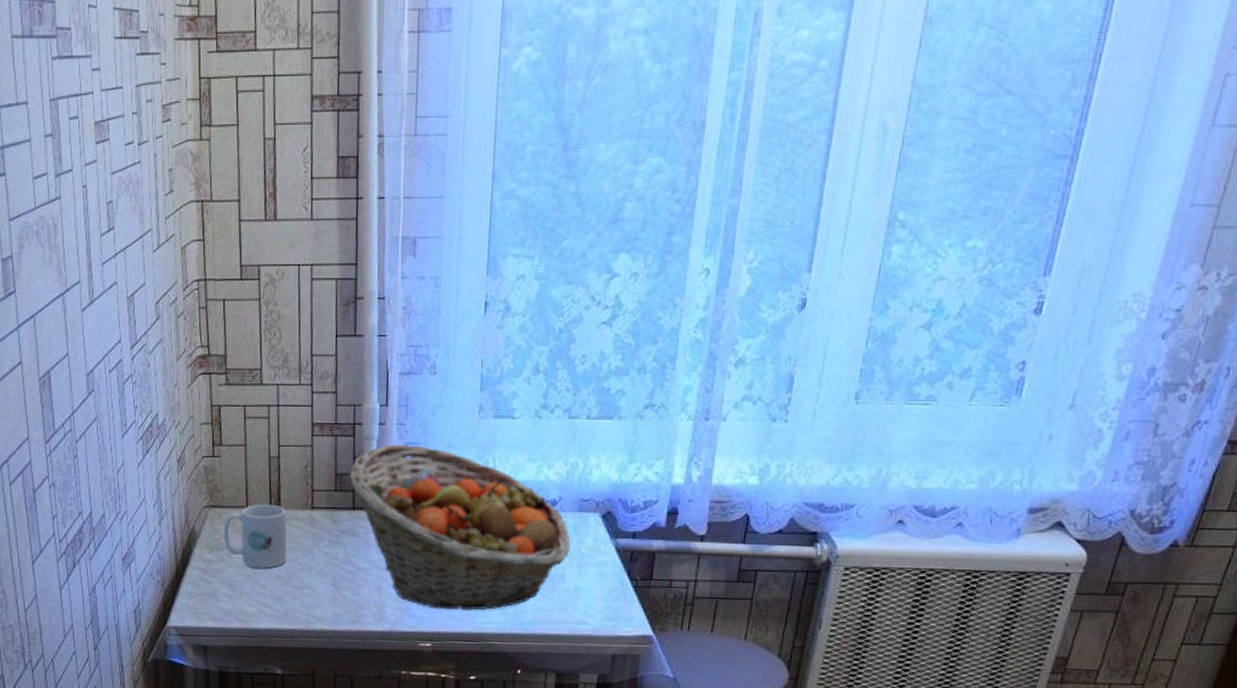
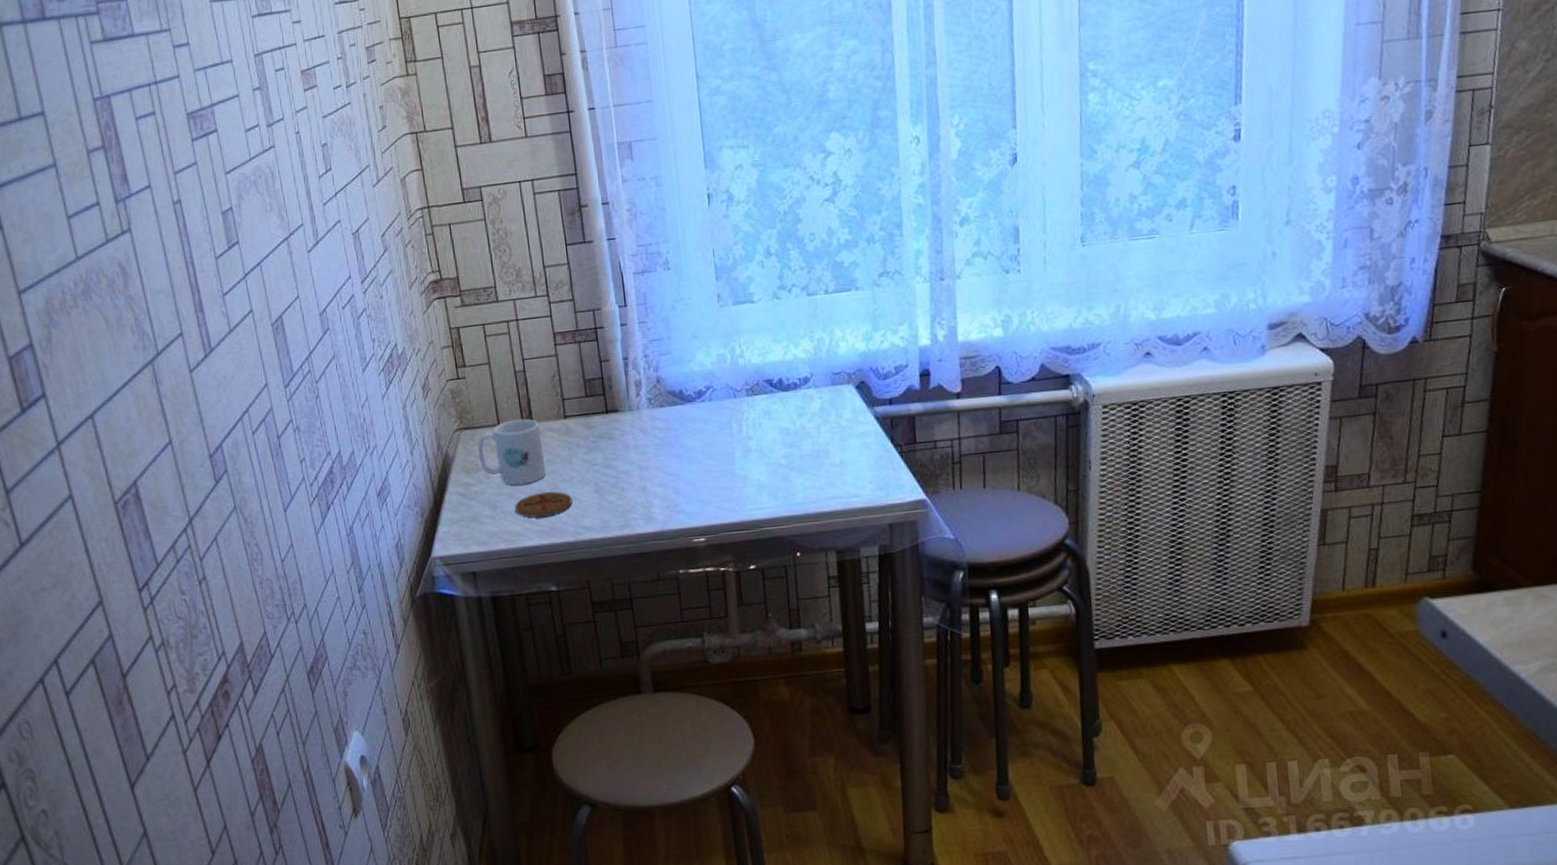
coaster: none [252,579,308,602] -> present [515,491,573,518]
fruit basket: present [349,444,570,611] -> none [598,341,830,502]

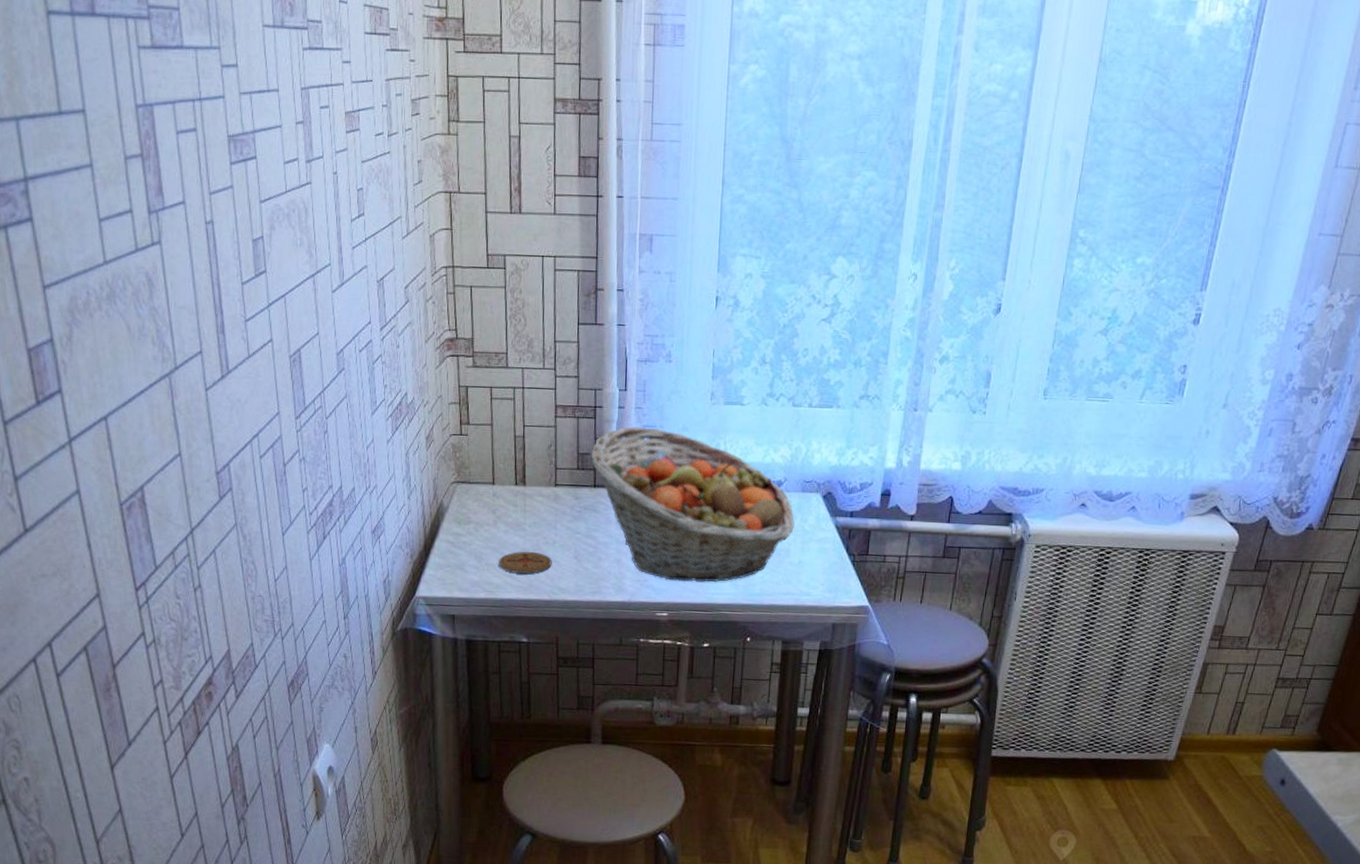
mug: present [477,418,547,486] -> none [471,480,532,542]
fruit basket: none [598,341,830,502] -> present [591,426,795,583]

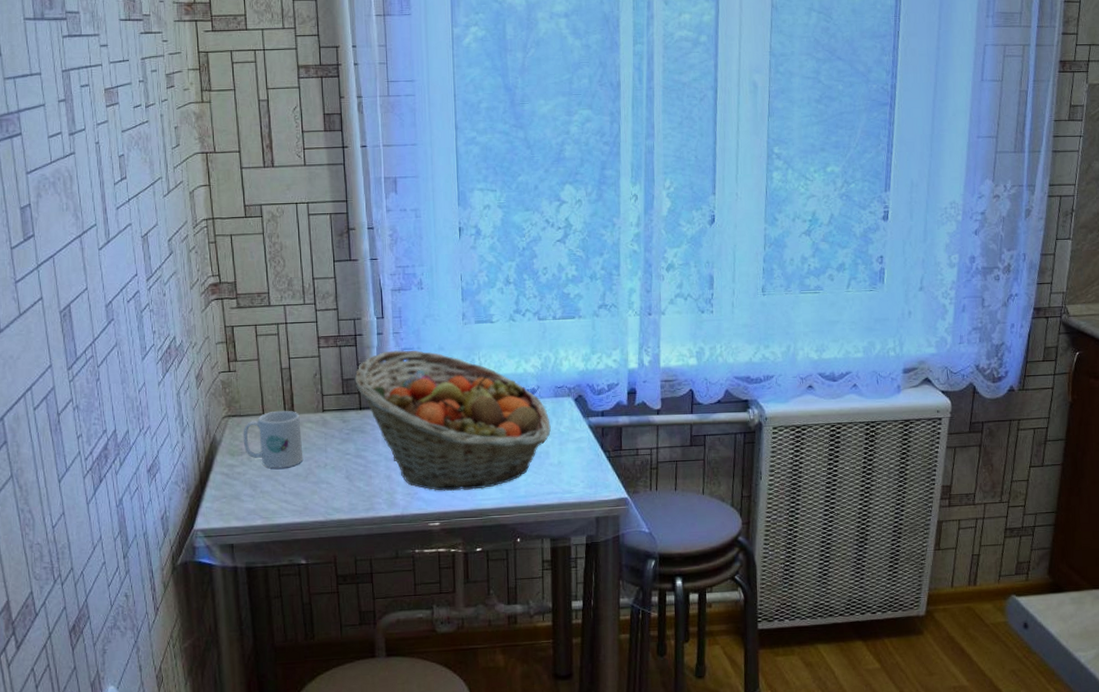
mug: none [471,480,532,542] -> present [243,410,304,469]
coaster: present [499,552,552,574] -> none [273,476,325,498]

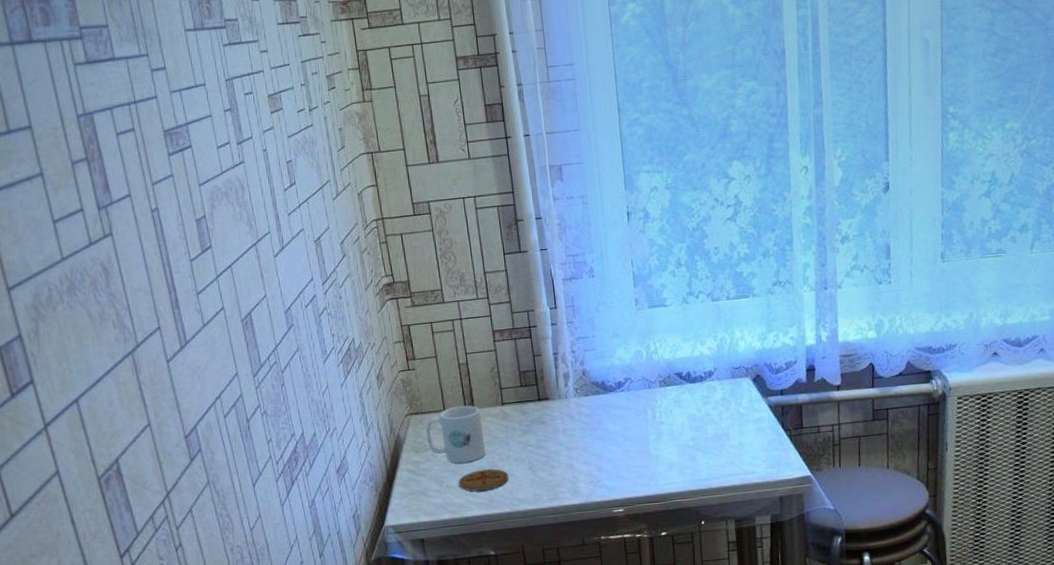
coaster: none [273,476,325,498] -> present [459,469,509,491]
fruit basket: present [354,350,551,491] -> none [531,339,730,478]

